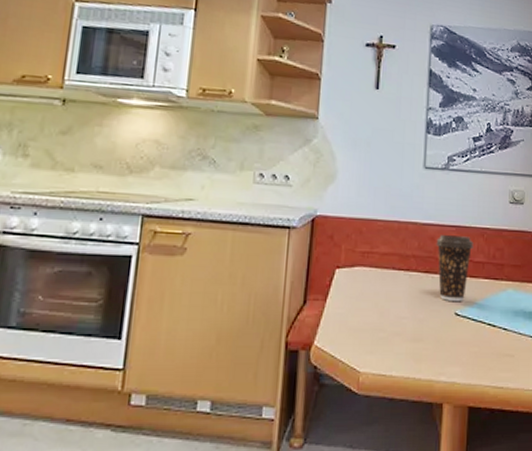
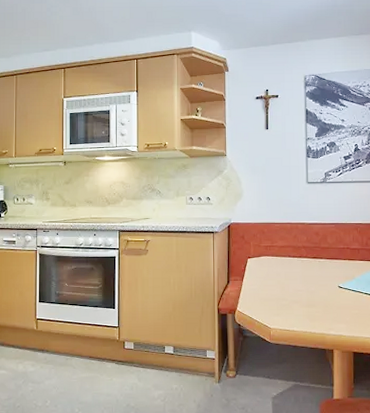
coffee cup: present [436,235,474,301] -> none [320,230,350,278]

